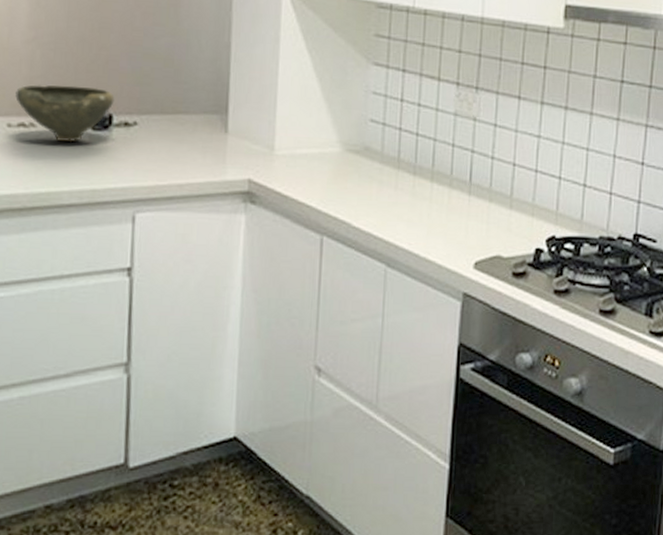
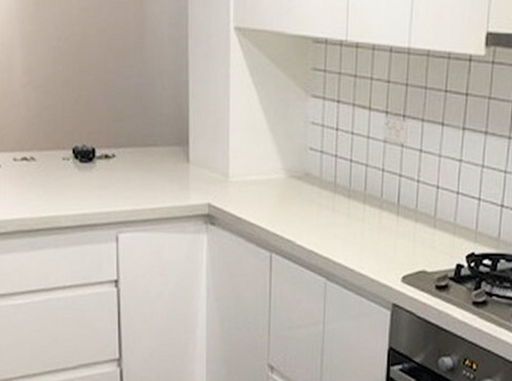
bowl: present [15,85,115,143] -> none [18,123,96,174]

